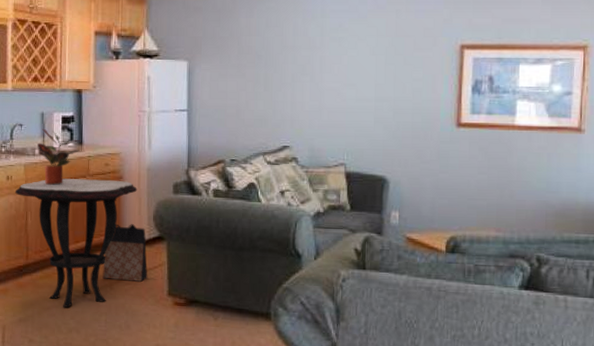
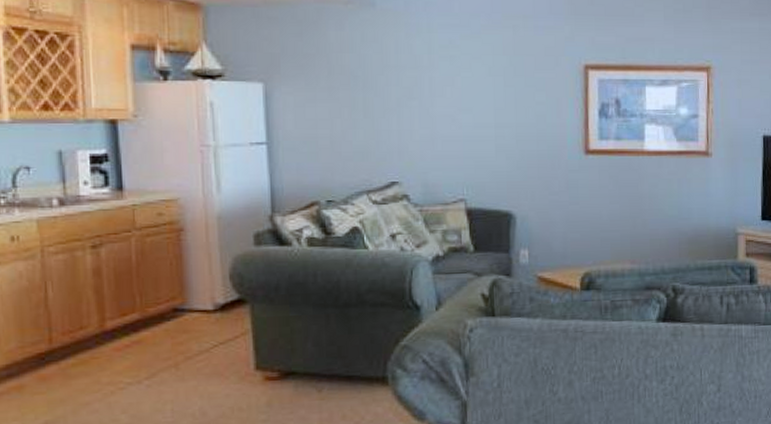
side table: present [15,178,137,307] -> none [25,233,205,400]
potted plant: present [37,128,81,185] -> none [55,171,121,244]
bag: present [102,224,148,282] -> none [163,287,227,358]

